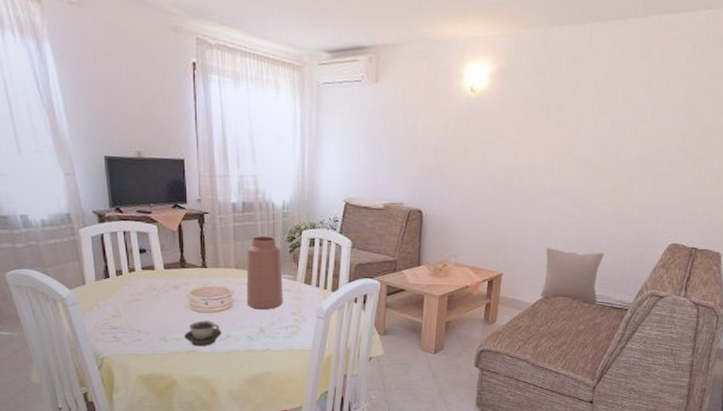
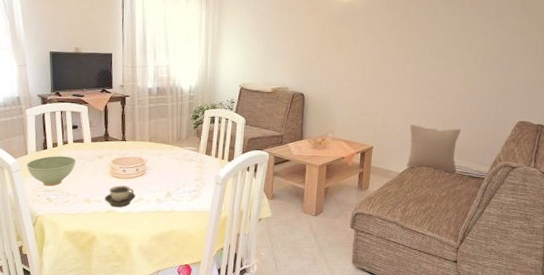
bowl: none [85,285,147,322] -> present [26,155,77,186]
vase: present [246,236,284,310] -> none [157,114,188,177]

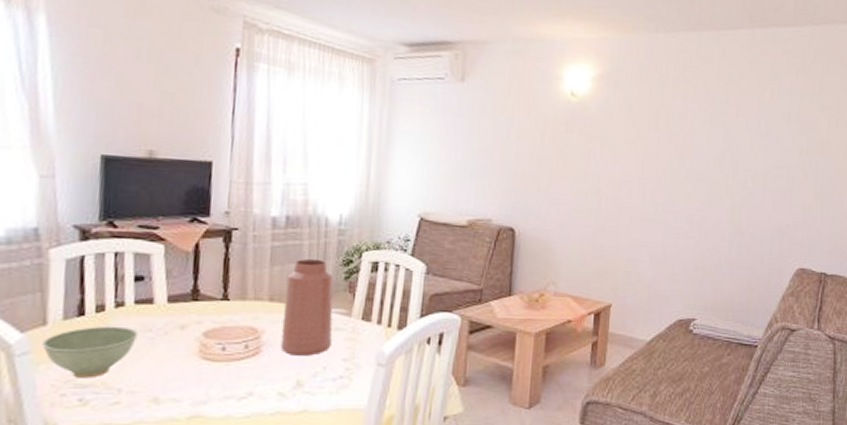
cup: present [105,185,136,208] -> none [186,372,242,410]
vase: none [157,114,188,177] -> present [280,258,333,356]
pillow: present [406,124,461,173] -> none [656,273,727,340]

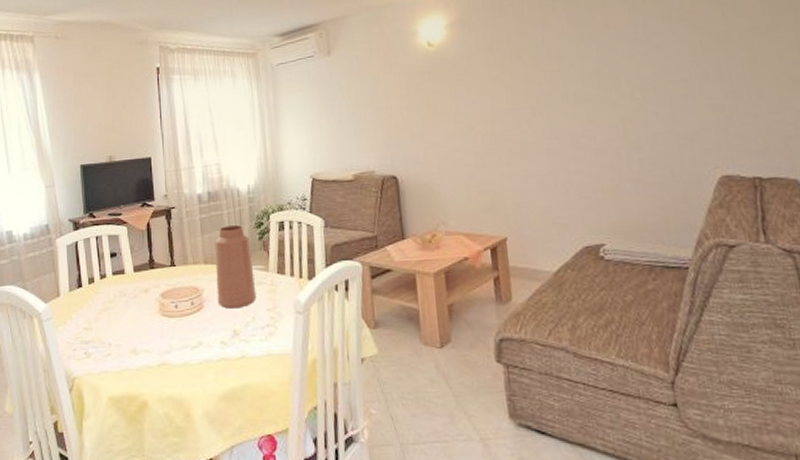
bowl: present [42,325,139,378] -> none [59,293,118,336]

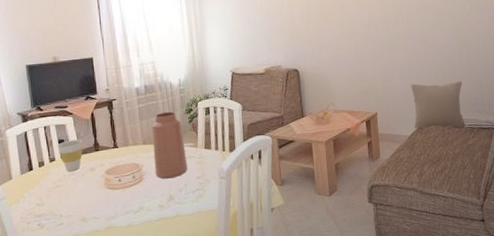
cup: none [109,253,137,291] -> present [57,139,83,171]
pillow: none [555,197,641,265] -> present [411,81,465,129]

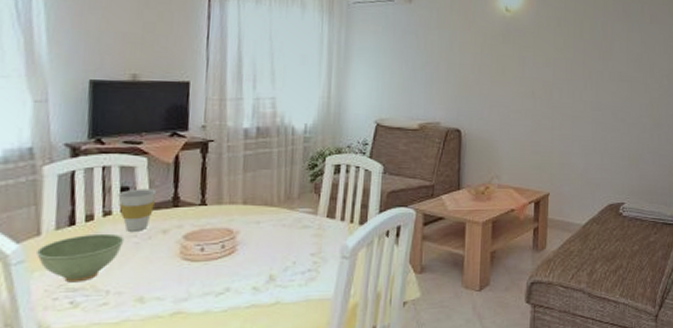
bowl: none [11,174,67,211] -> present [36,233,125,283]
vase: present [151,111,188,179] -> none [254,164,301,253]
pillow: present [411,81,465,129] -> none [590,163,650,221]

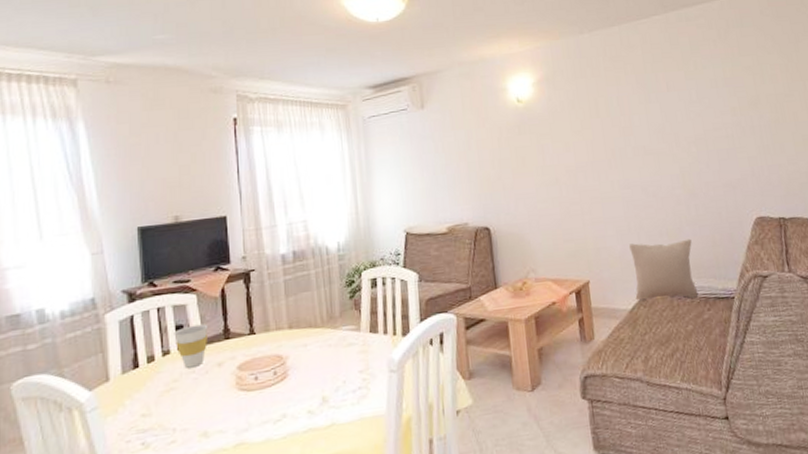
bowl: present [36,233,125,283] -> none [108,372,184,424]
pillow: none [590,163,650,221] -> present [629,238,699,301]

